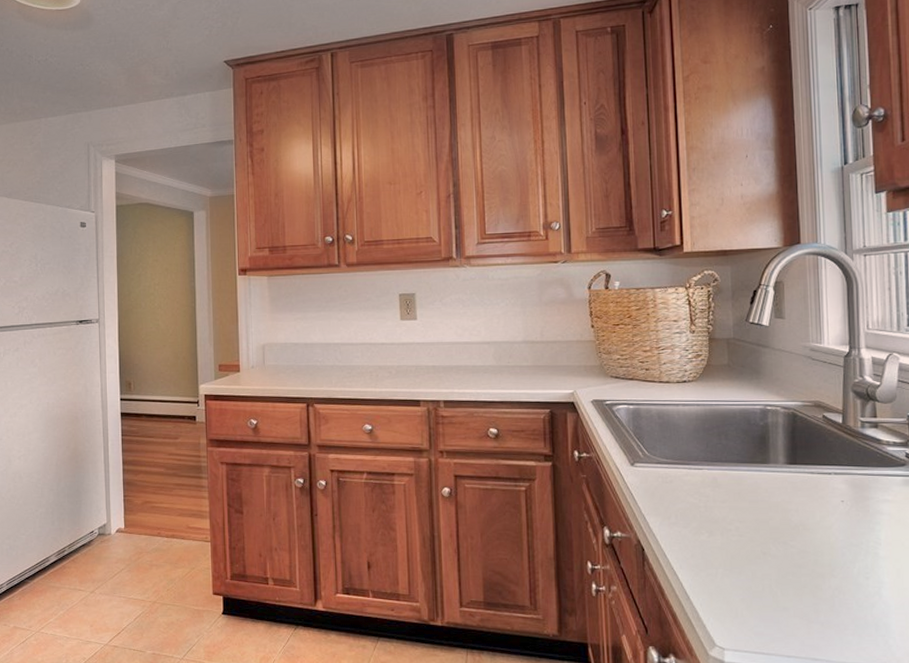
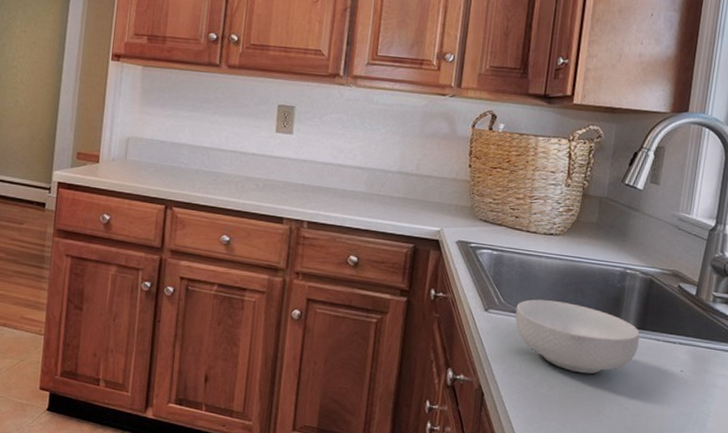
cereal bowl: none [661,447,793,516] -> present [515,299,640,374]

